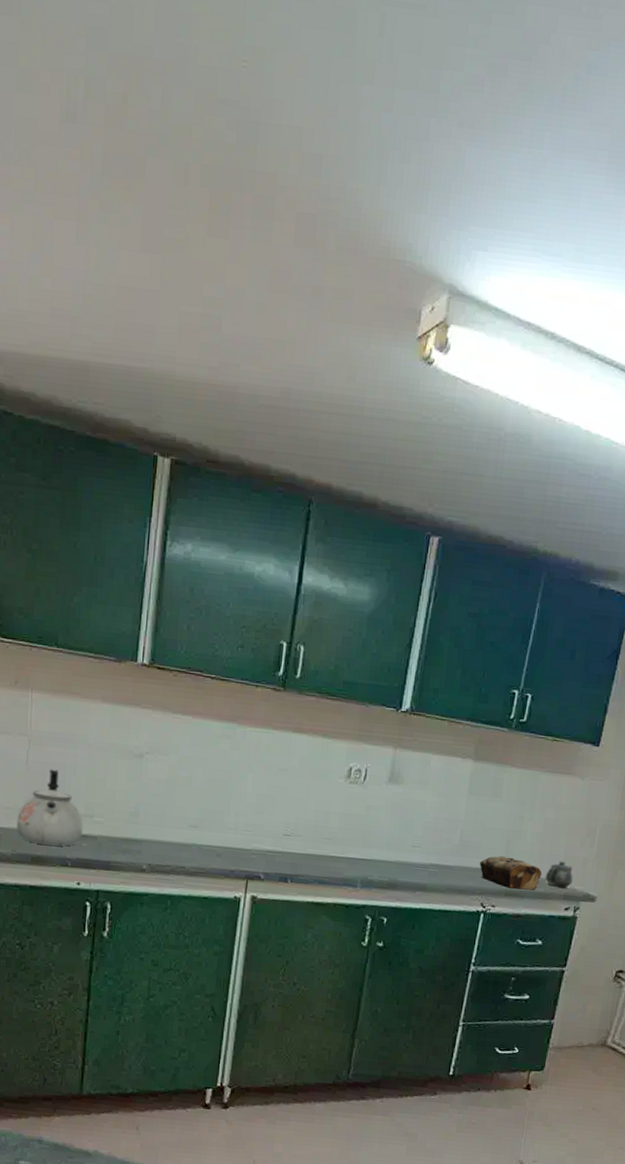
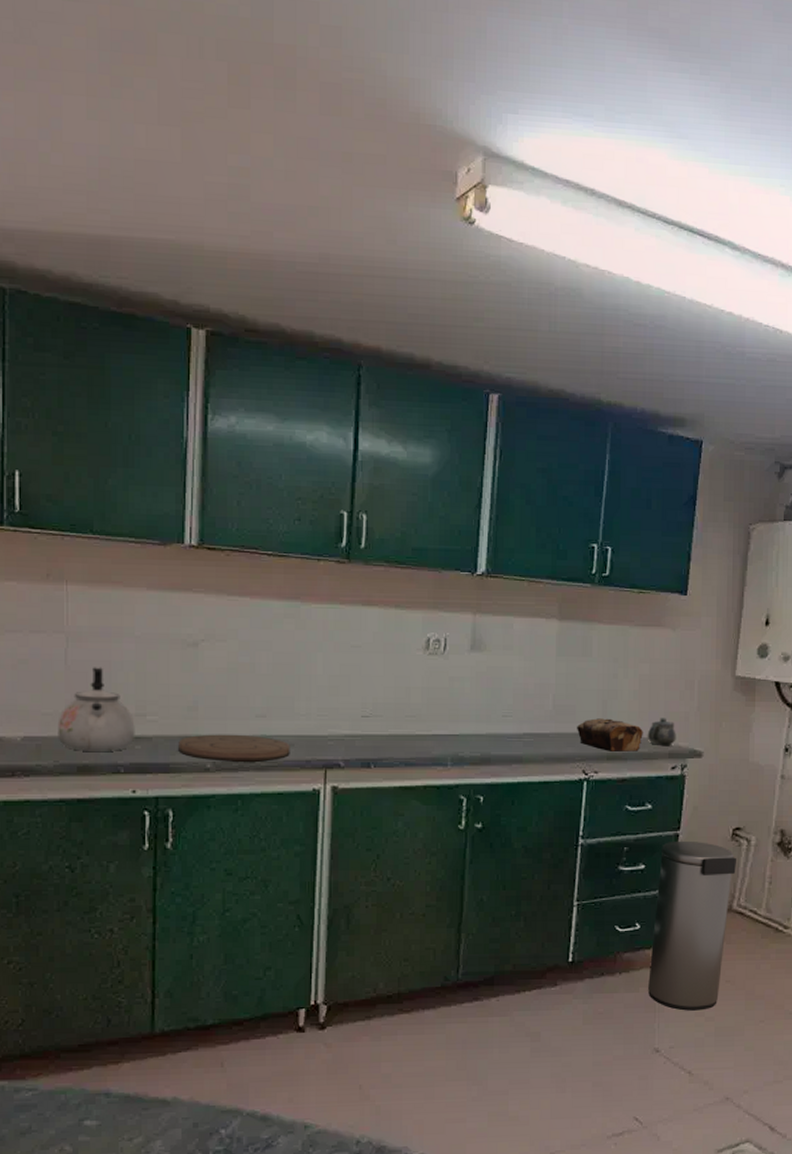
cutting board: none [119,838,218,868] -> present [178,734,290,763]
pedal bin: none [519,977,617,1132] -> present [648,840,737,1011]

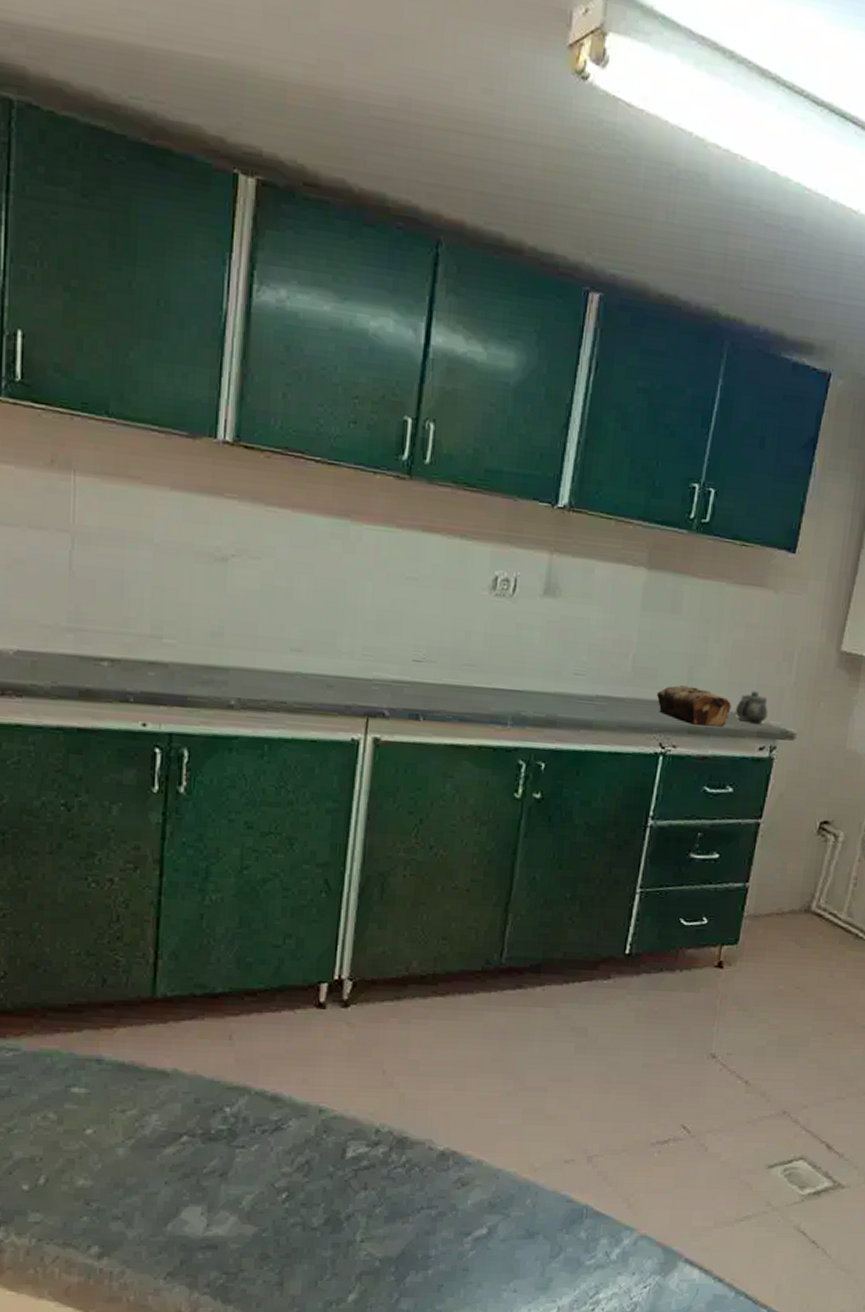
kettle: present [57,667,135,751] -> none [57,575,149,676]
cutting board: present [178,734,290,763] -> none [198,665,329,704]
pedal bin: present [648,840,737,1011] -> none [709,830,822,1017]

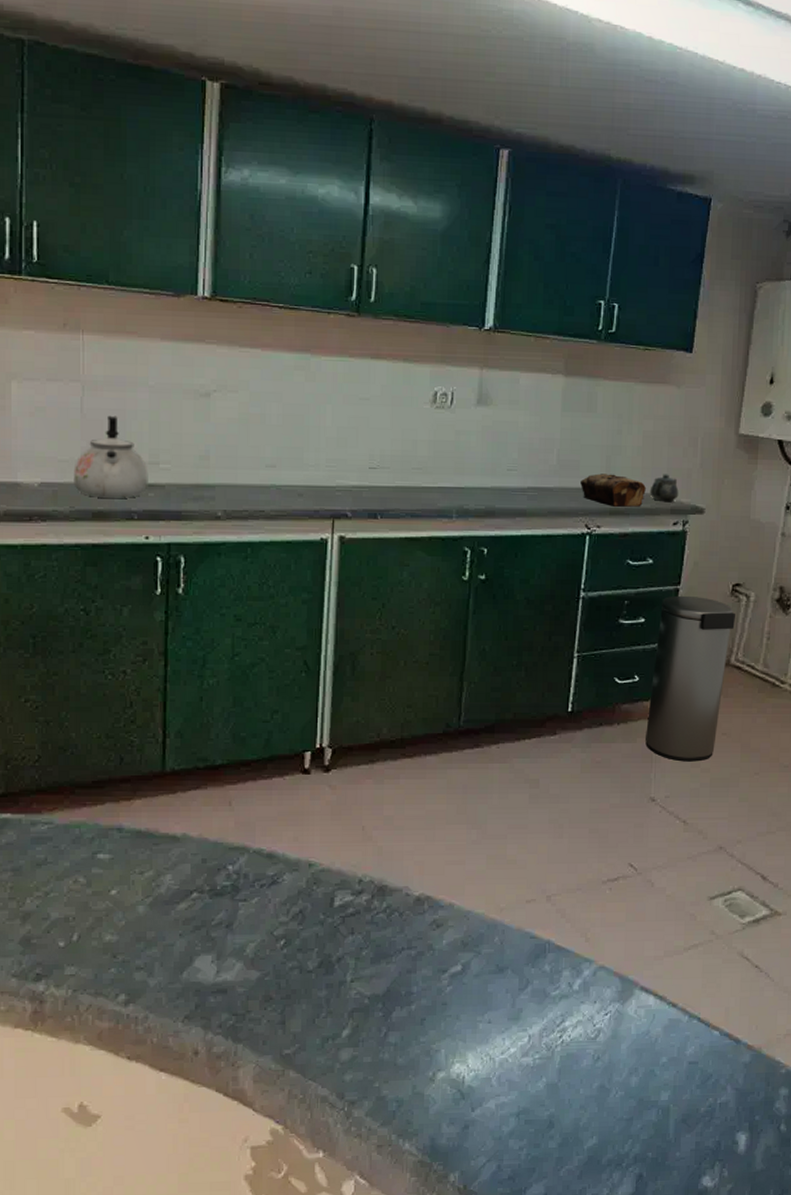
kettle: none [57,575,149,676] -> present [73,415,148,498]
pedal bin: none [709,830,822,1017] -> present [645,595,736,762]

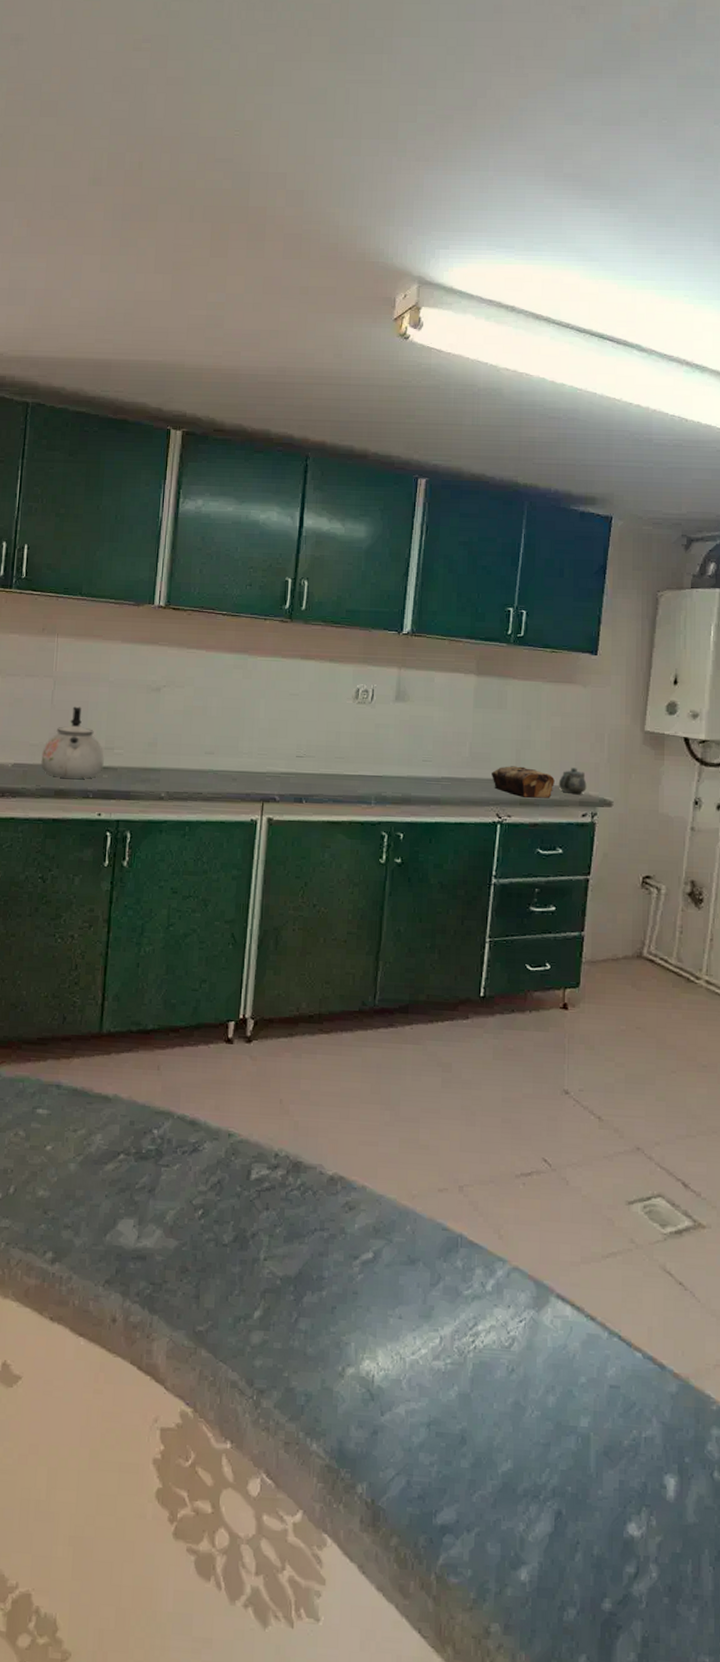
pedal bin: present [645,595,736,762] -> none [558,885,648,1055]

